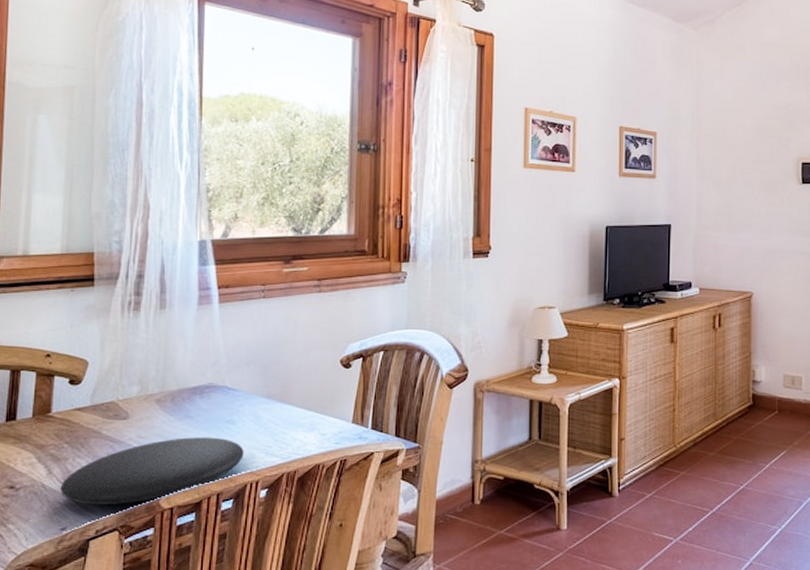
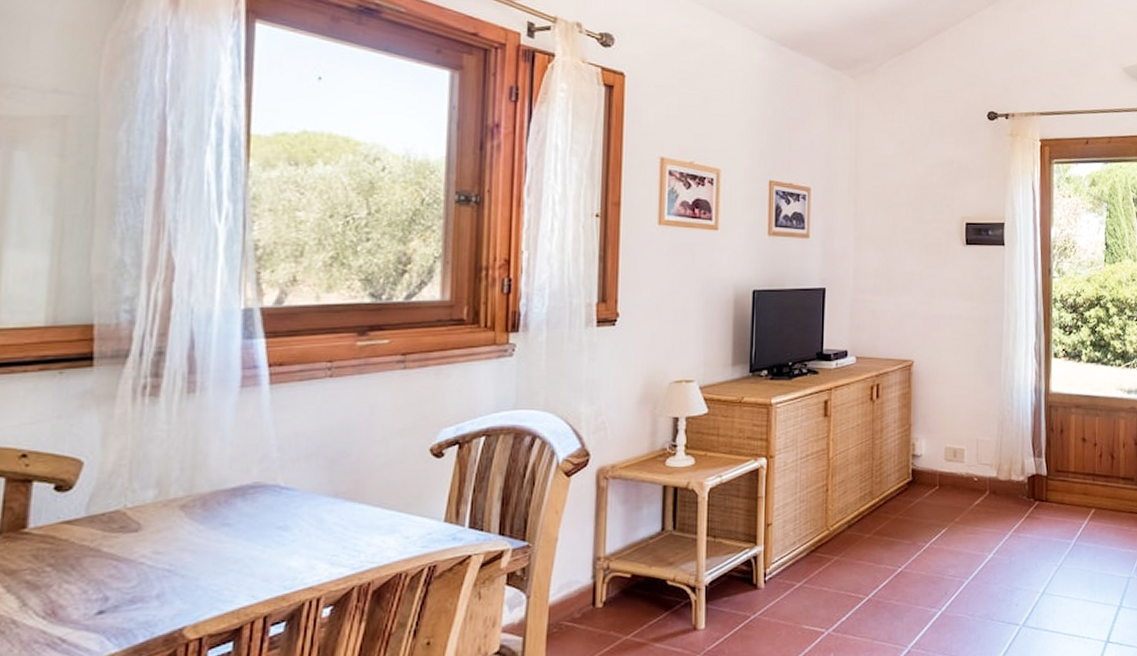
plate: present [60,437,244,505] -> none [39,547,301,642]

